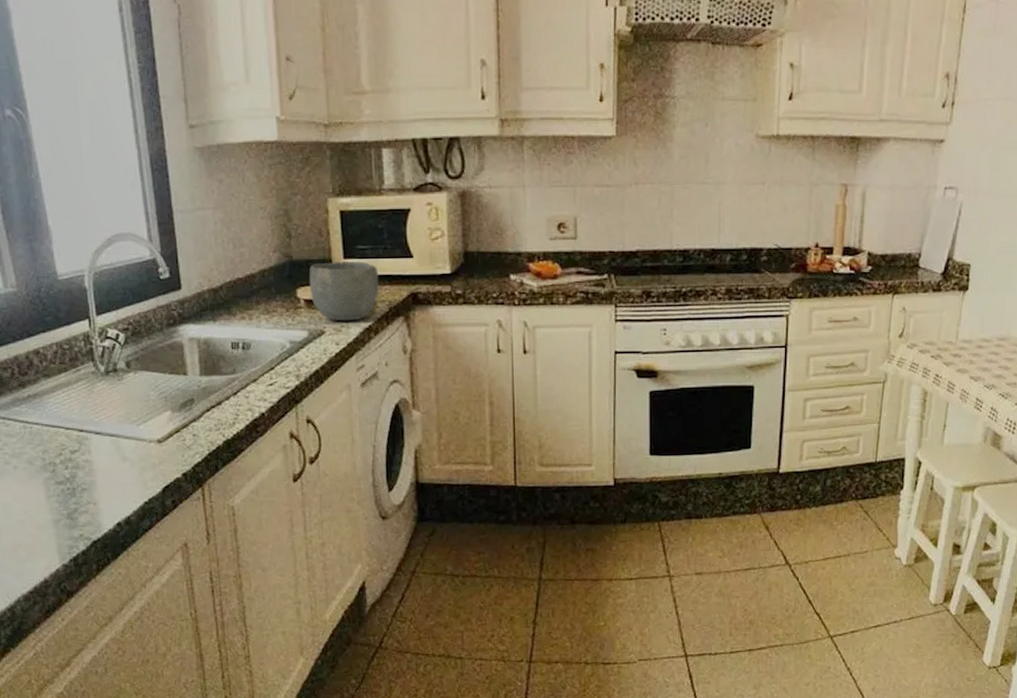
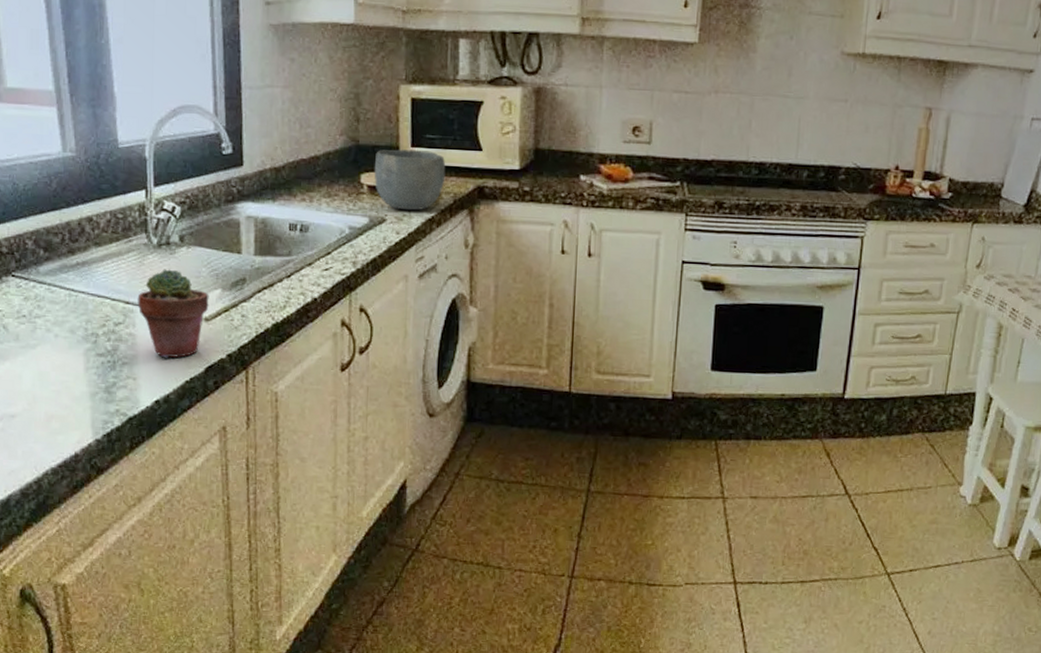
potted succulent: none [90,395,161,482] -> present [137,269,209,358]

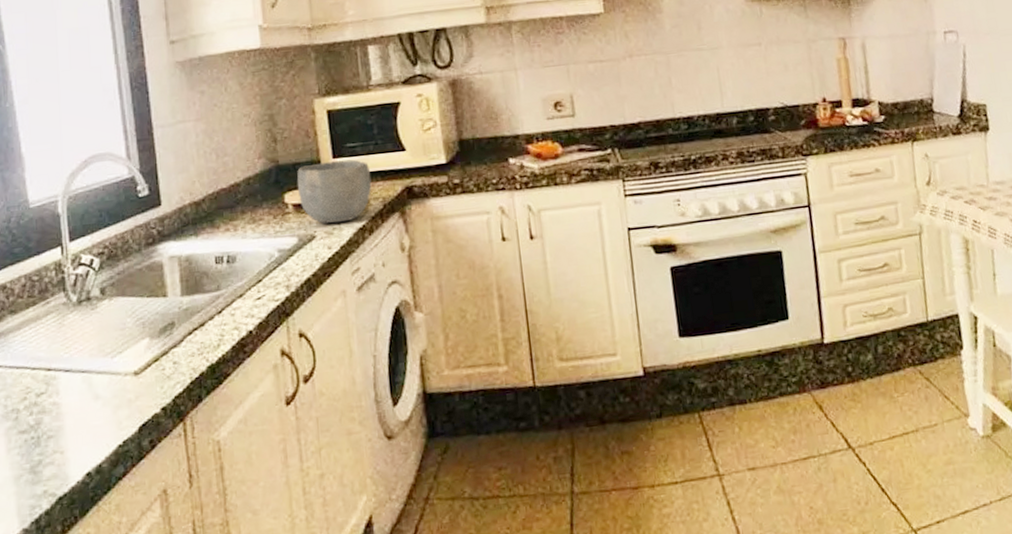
potted succulent: present [137,269,209,358] -> none [59,326,137,424]

